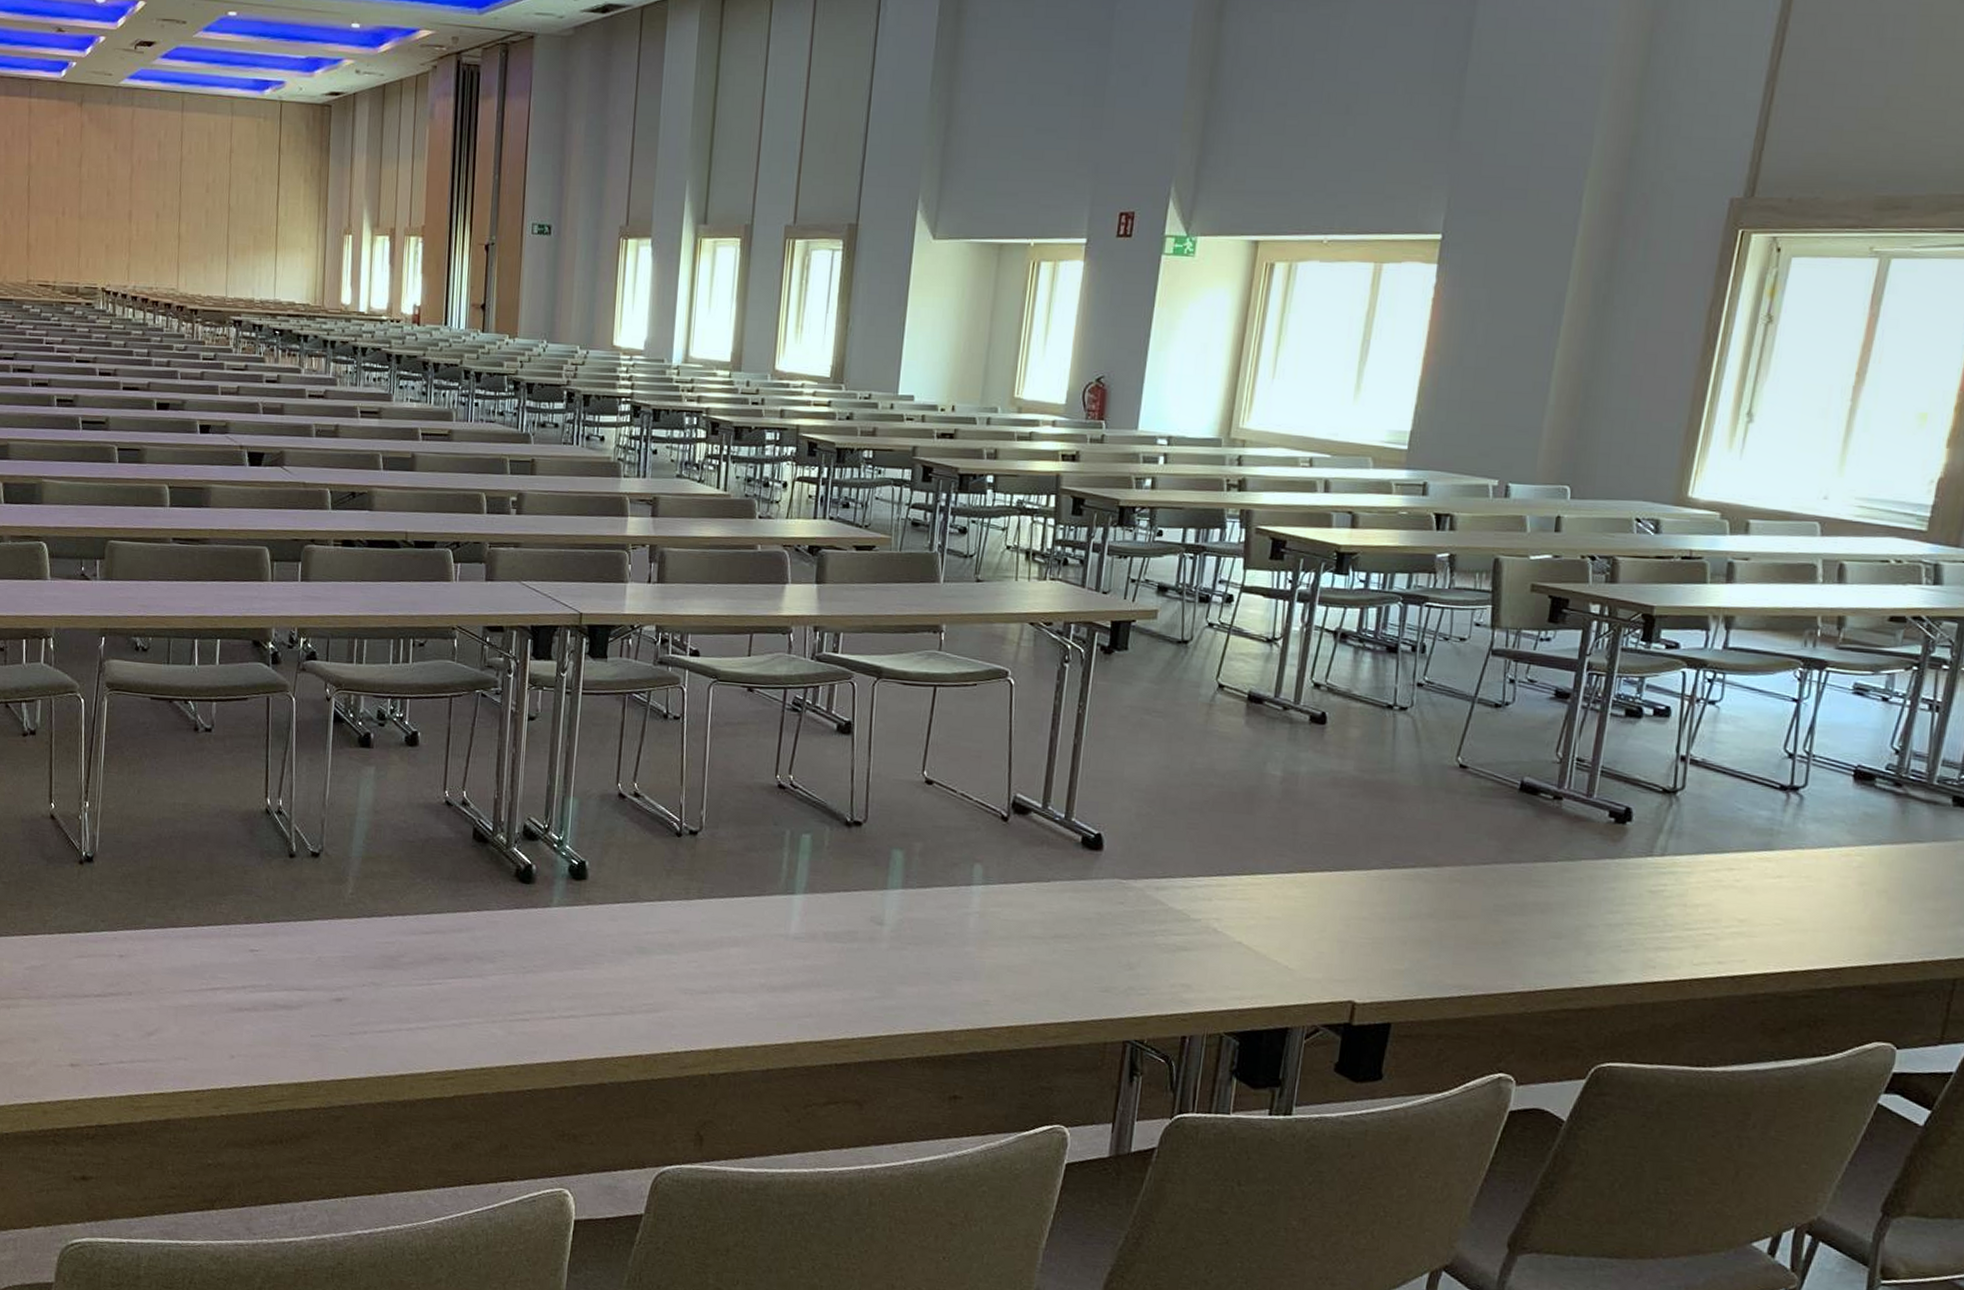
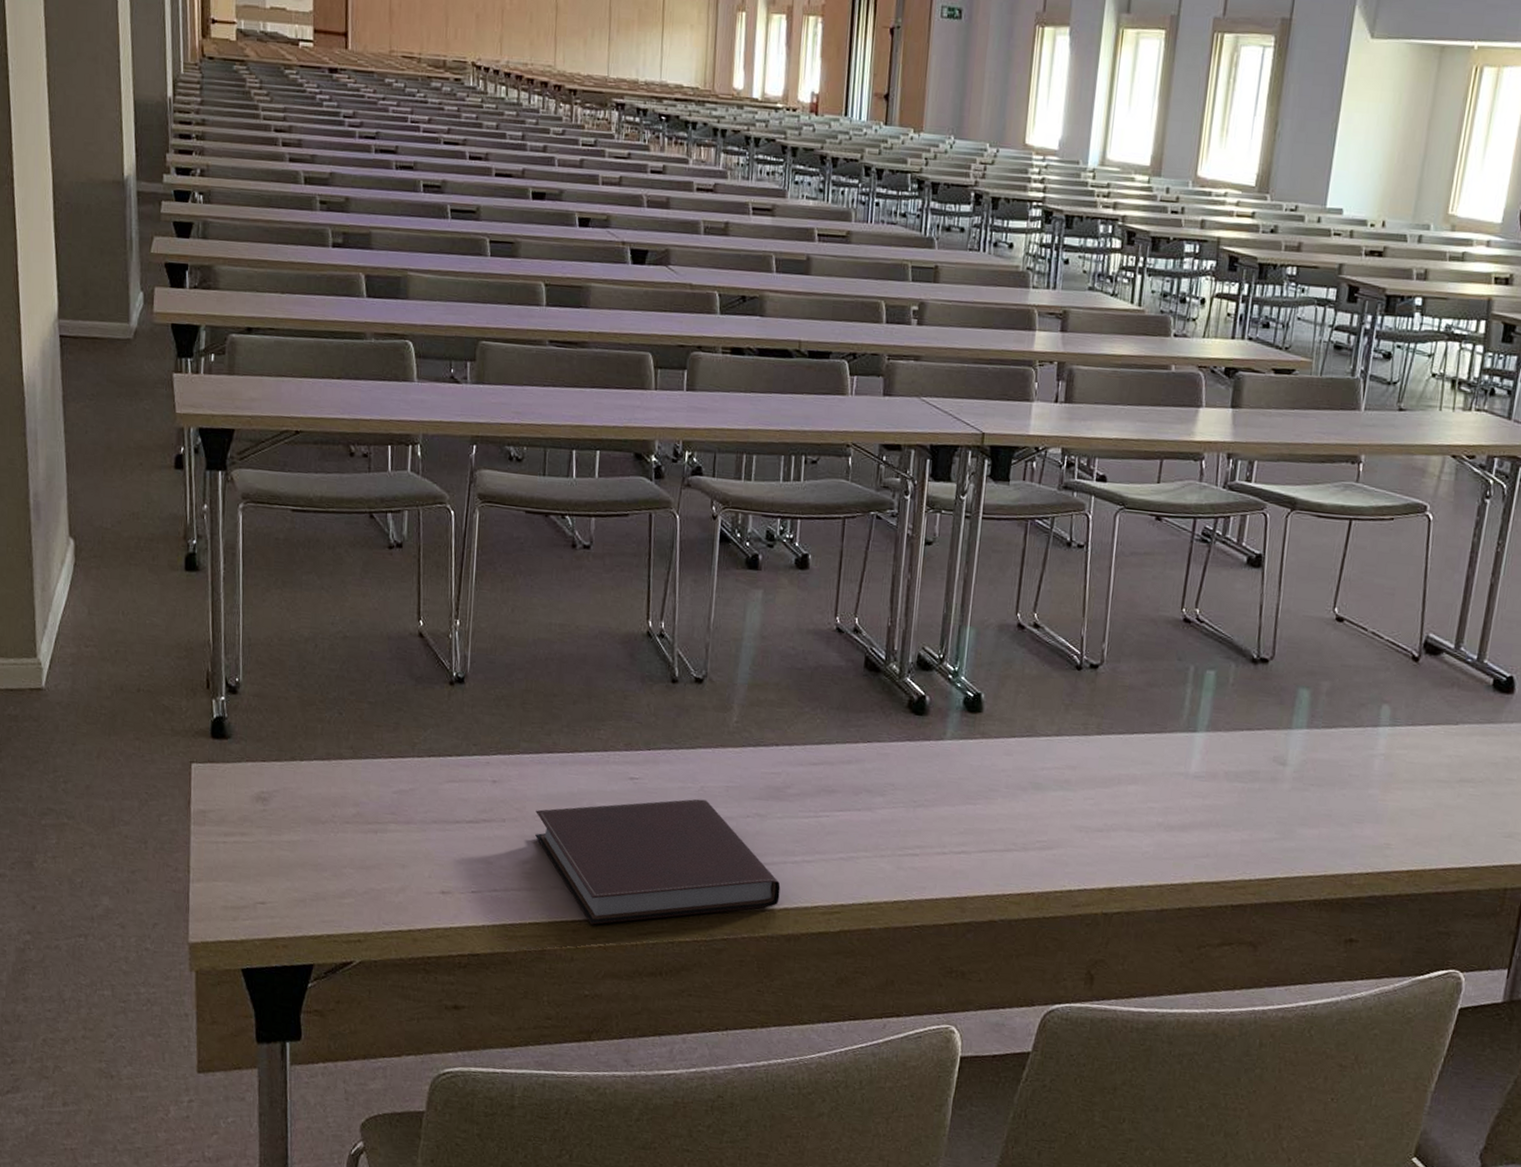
notebook: none [160,969,396,1094] -> present [535,799,781,925]

